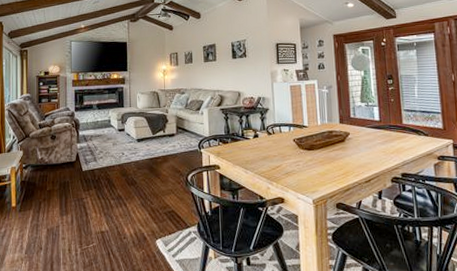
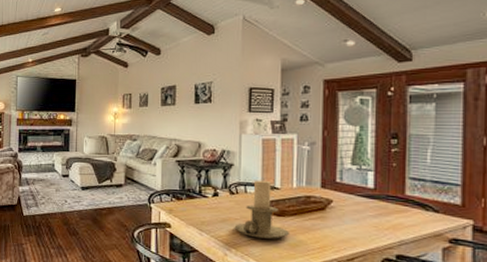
candle holder: none [273,120,318,171] -> present [234,180,289,239]

